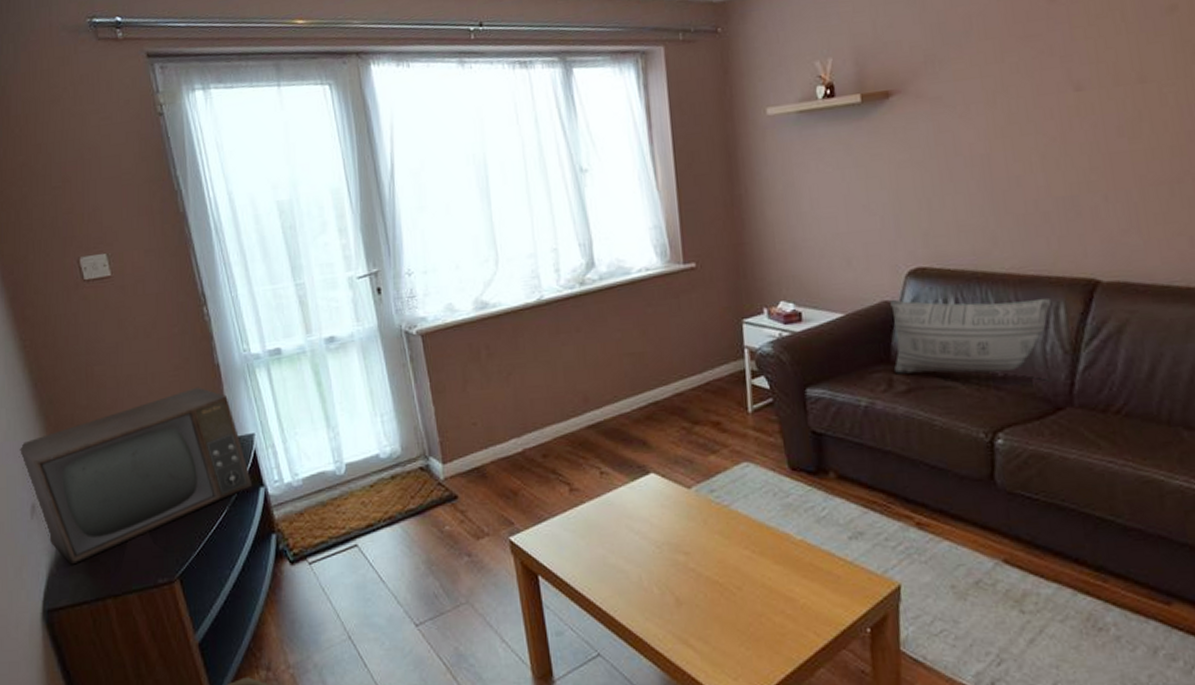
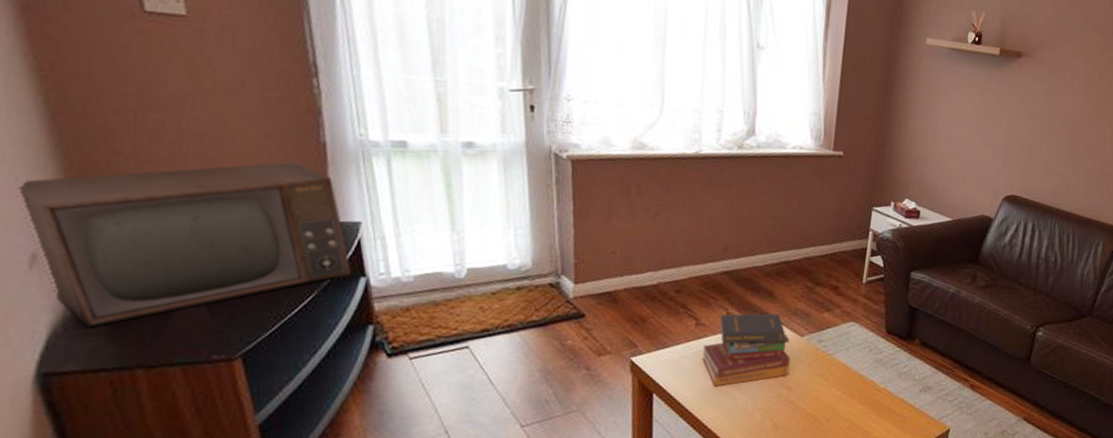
books: none [582,465,683,560] -> present [702,313,791,387]
pillow: present [890,297,1052,382] -> none [978,216,1095,297]

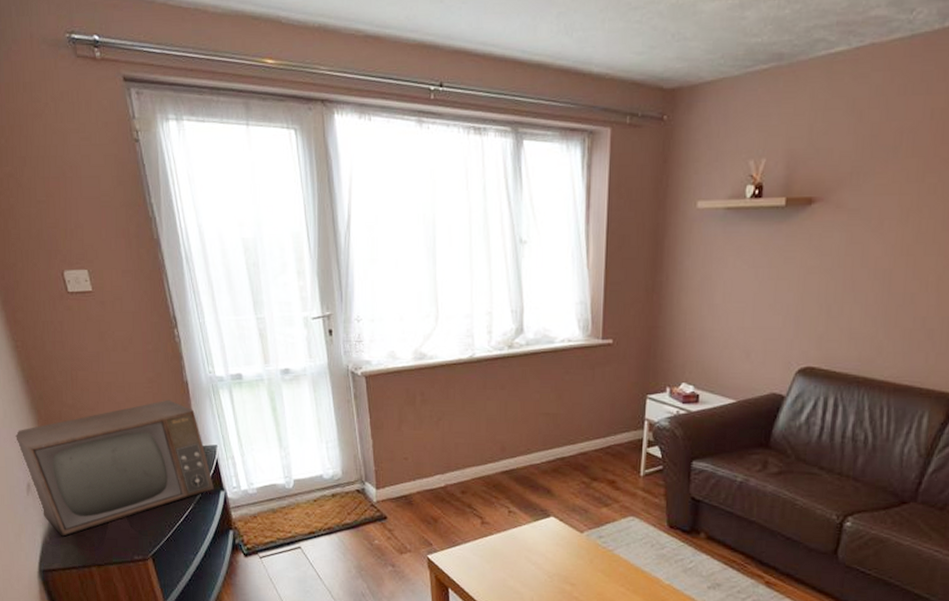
books: present [702,313,791,387] -> none [489,510,572,582]

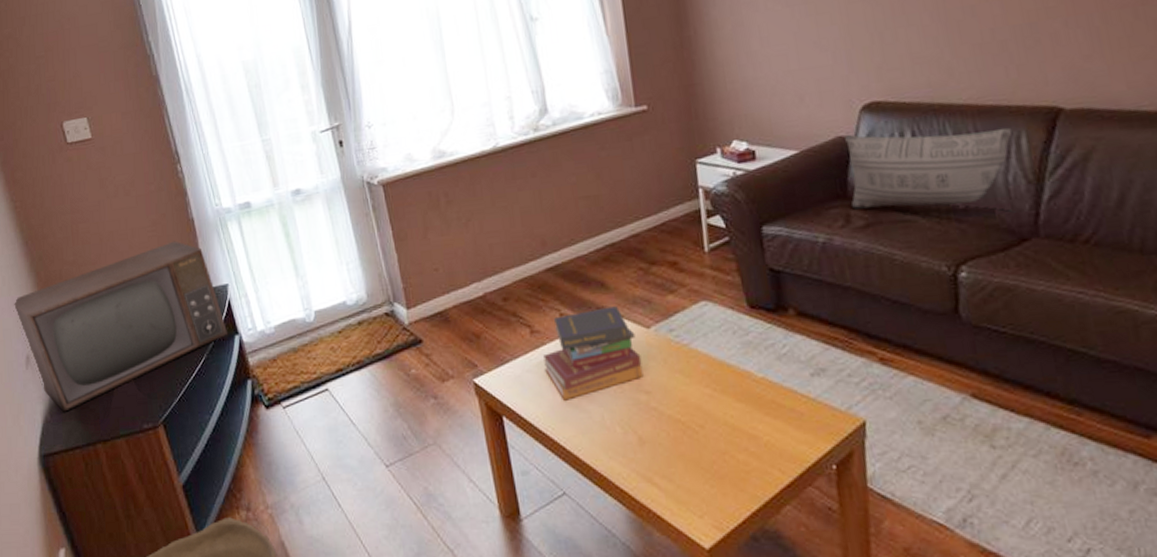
books: none [489,510,572,582] -> present [543,306,644,401]
pillow: none [770,393,918,479] -> present [845,127,1016,213]

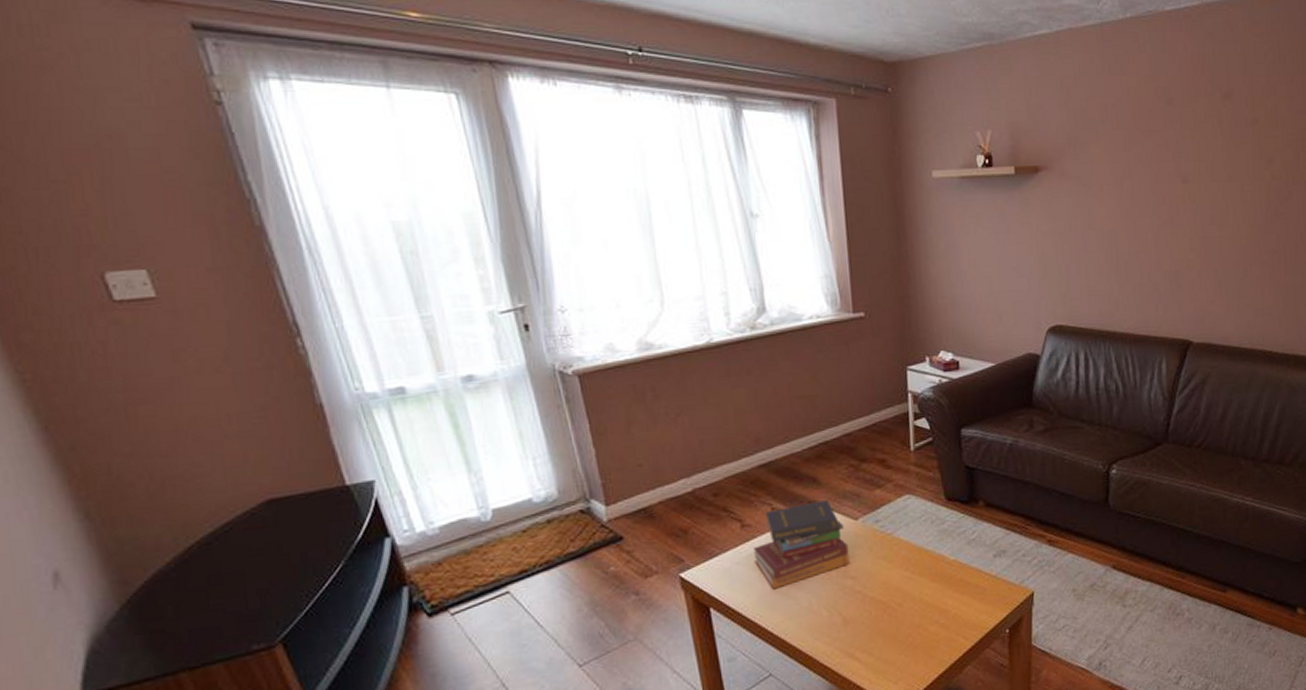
television: present [13,241,229,414] -> none [26,429,376,641]
pillow: present [845,127,1016,213] -> none [1033,352,1157,423]

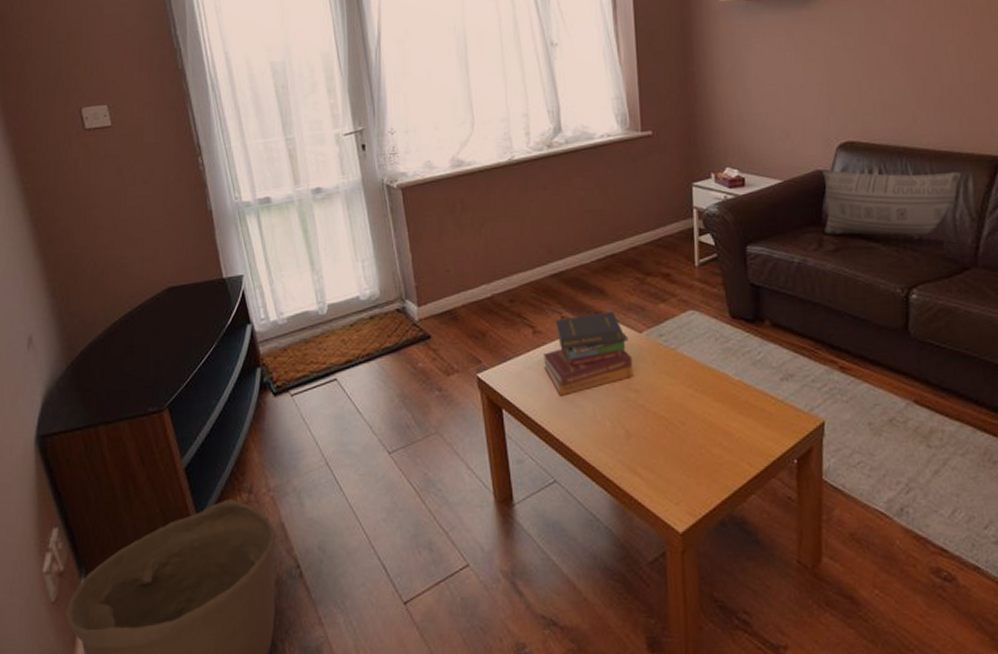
pillow: none [1033,352,1157,423] -> present [823,169,962,245]

